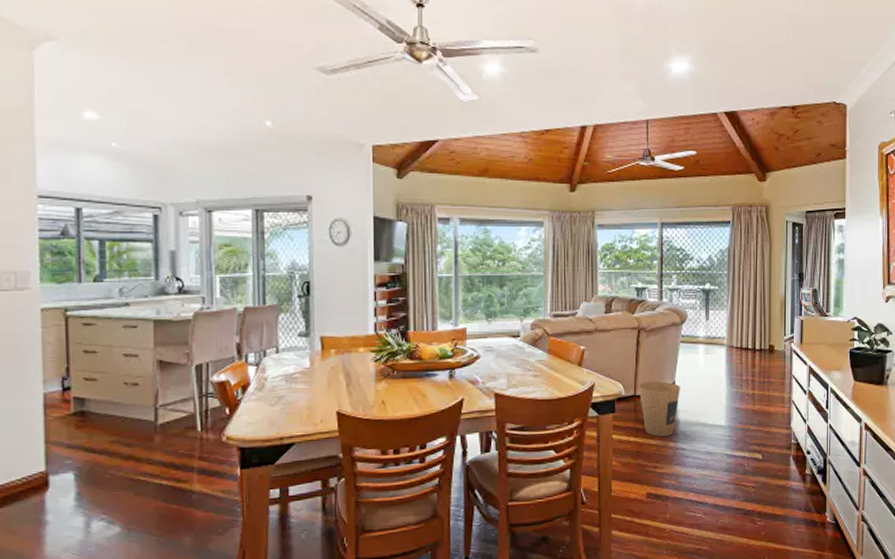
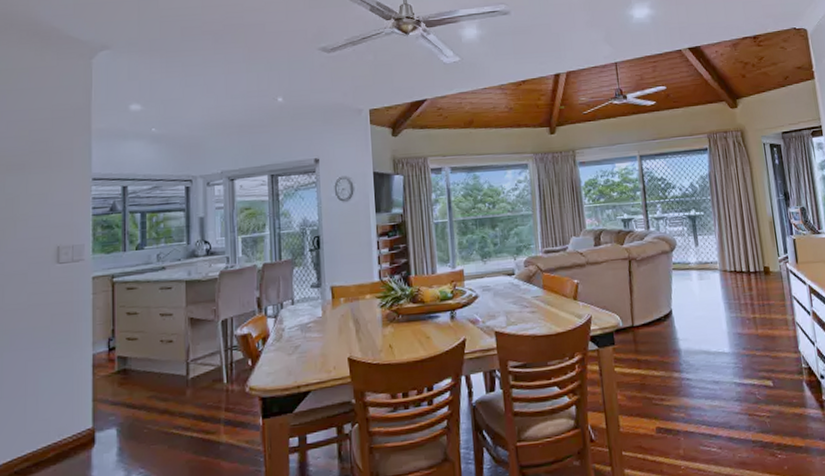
trash can: present [638,381,680,437] -> none [635,310,679,368]

